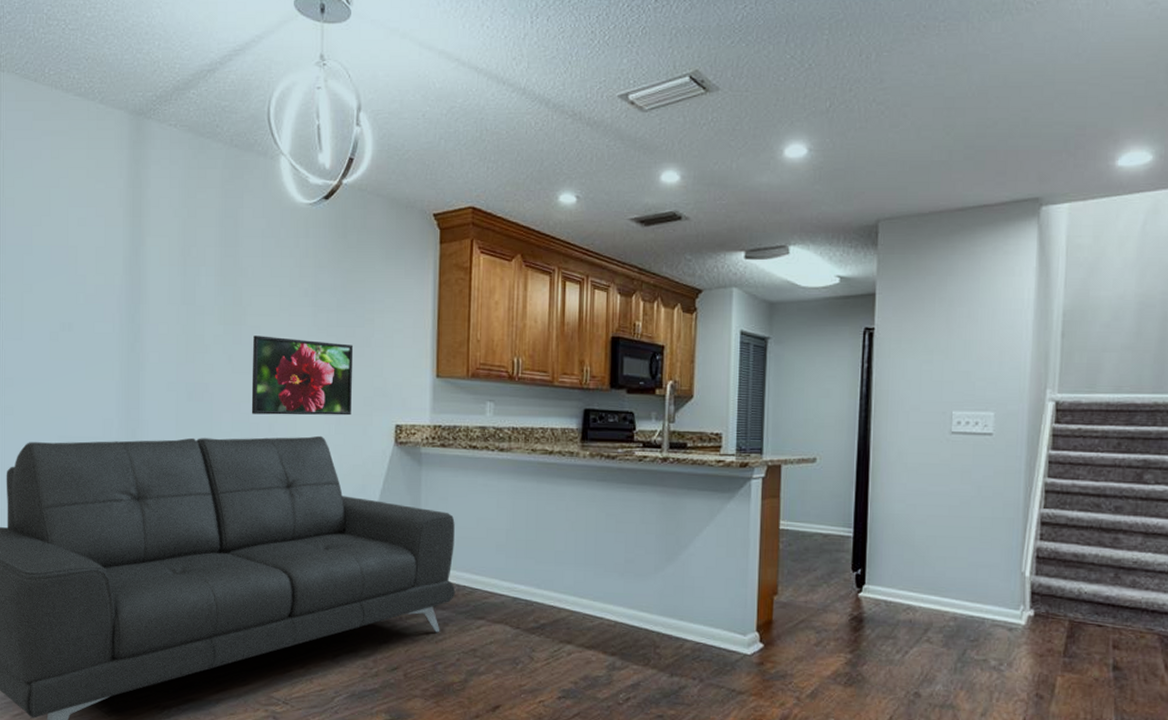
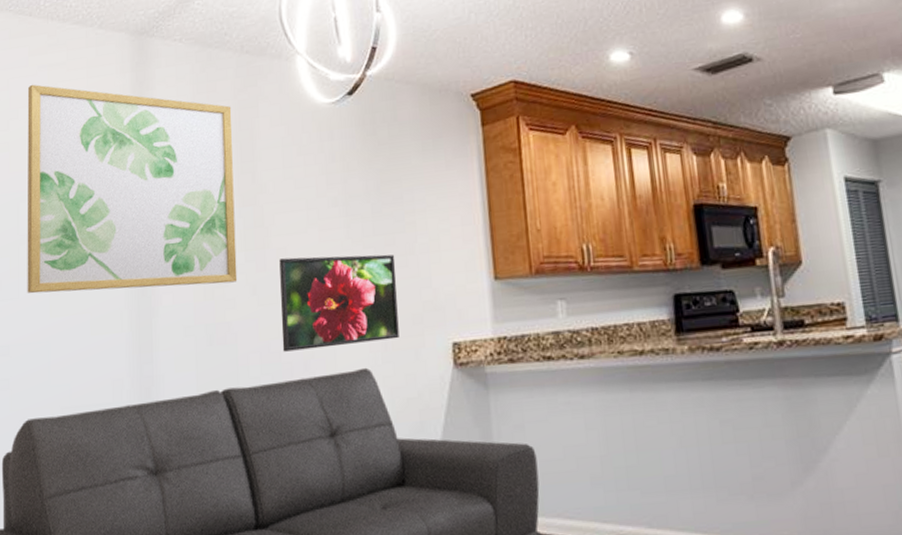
wall art: none [30,147,219,350] -> present [27,84,238,294]

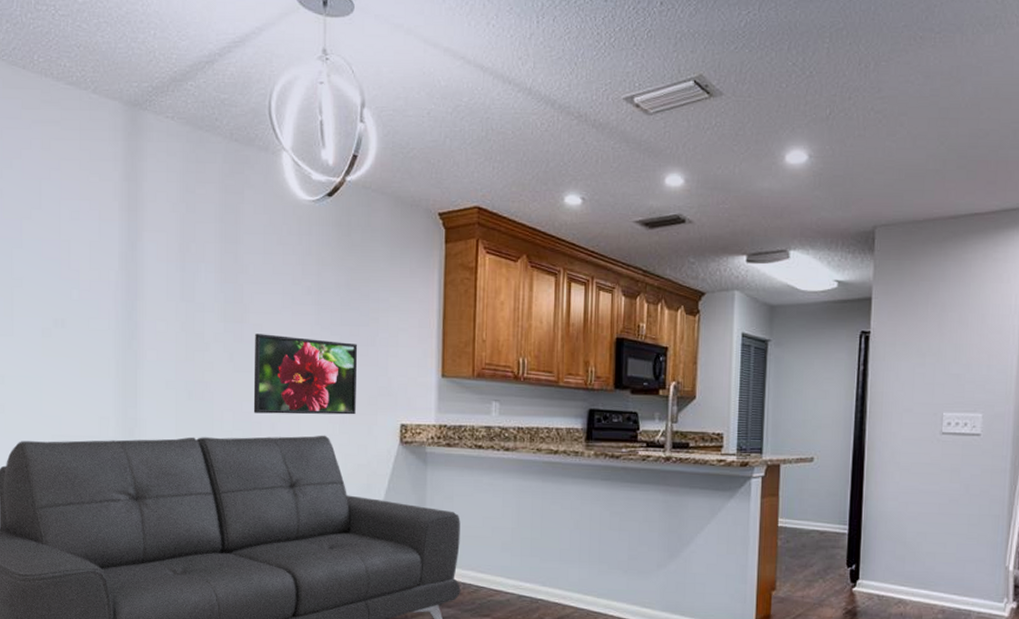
wall art: present [27,84,238,294] -> none [20,137,219,348]

